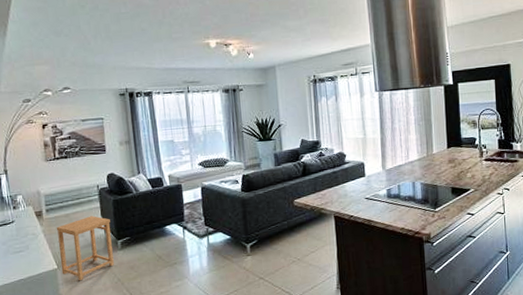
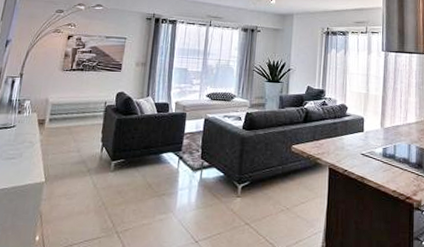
side table: present [56,216,114,281] -> none [48,132,109,200]

